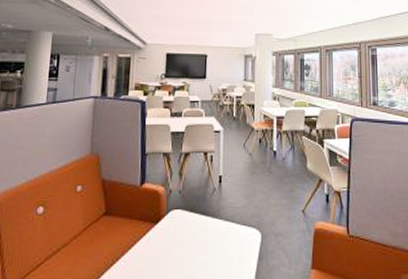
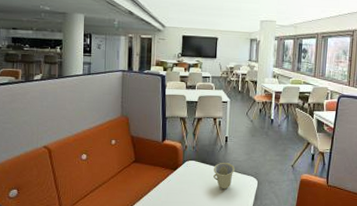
cup: none [205,210,232,248] -> present [213,162,235,190]

